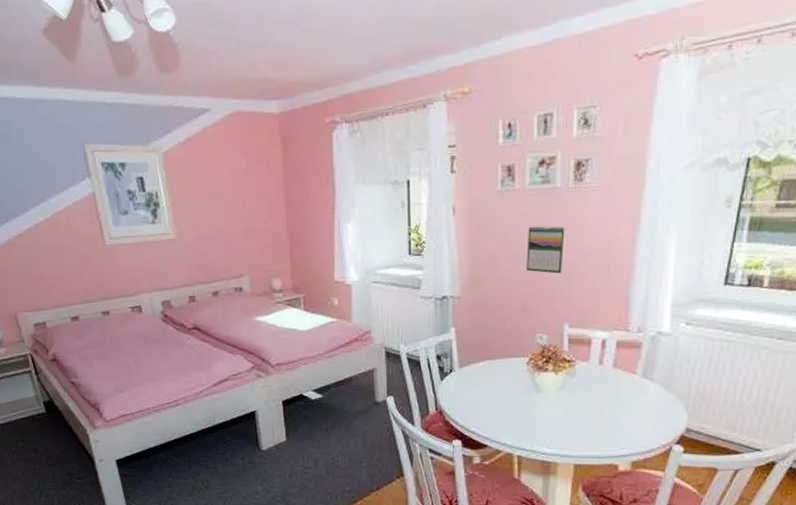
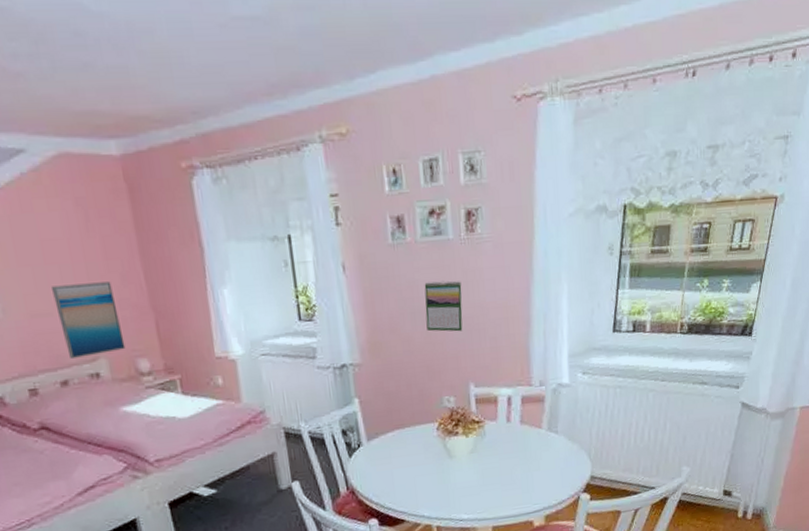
wall art: none [216,214,264,275] -> present [52,281,126,360]

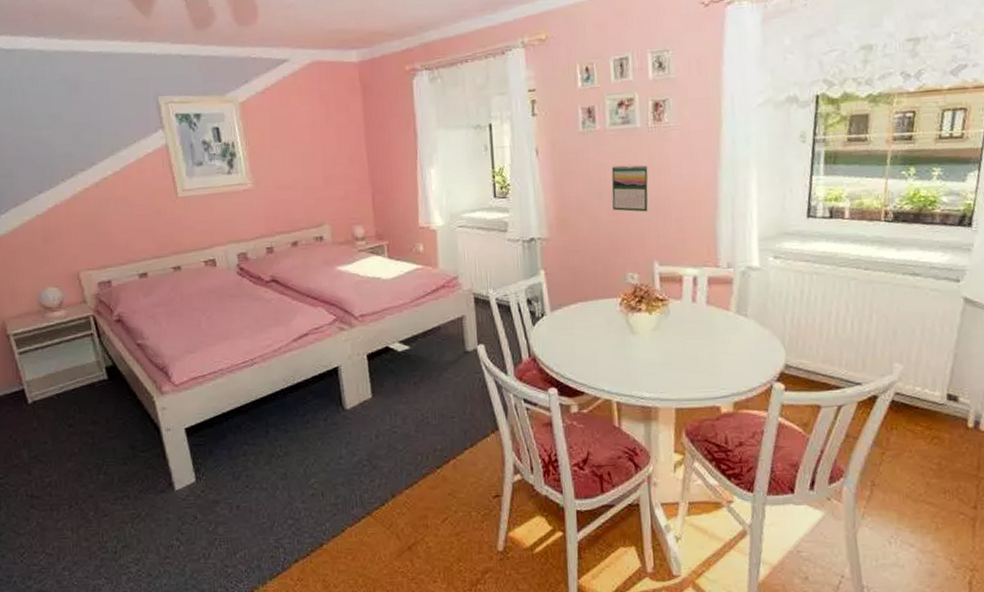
wall art: present [52,281,126,360] -> none [295,161,346,224]

